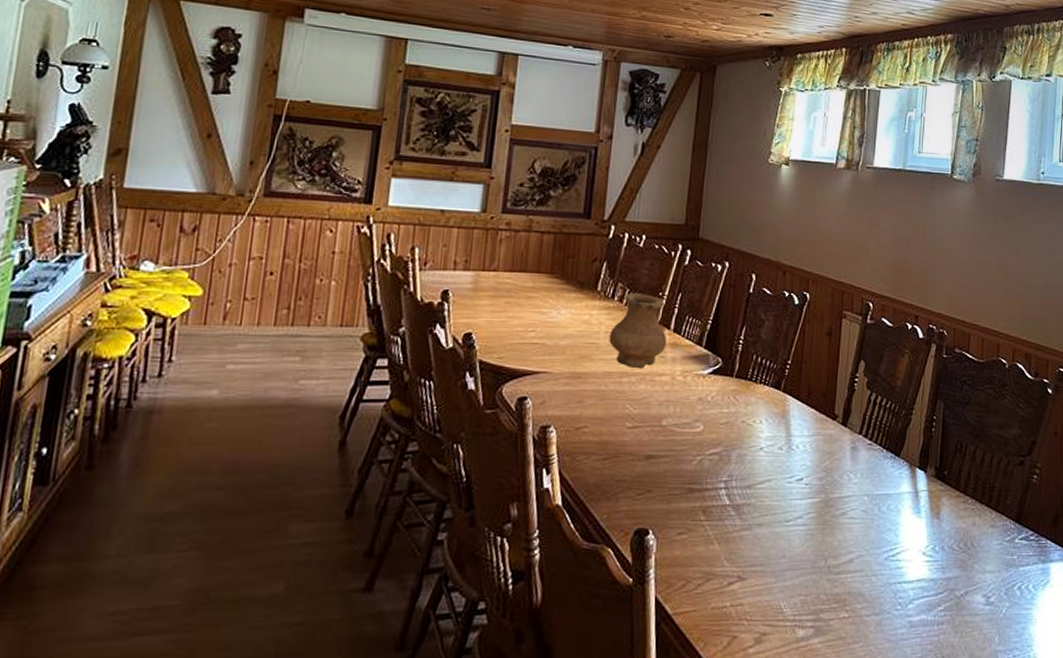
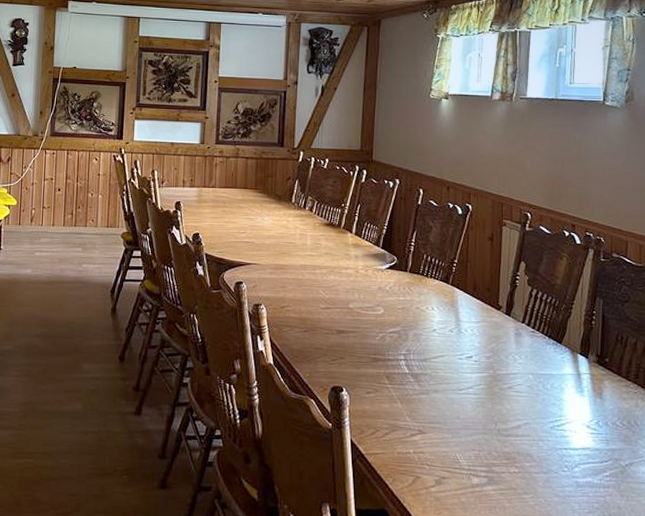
vase: present [609,293,666,369] -> none [303,204,349,264]

